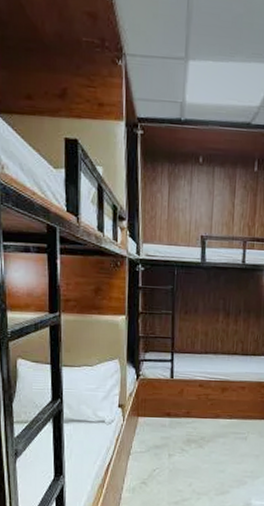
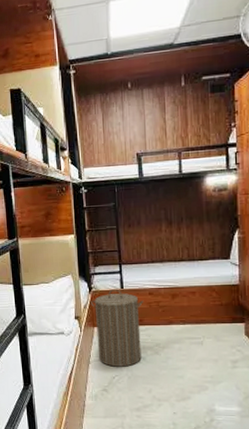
laundry hamper: none [137,378,193,460] -> present [91,289,144,367]

